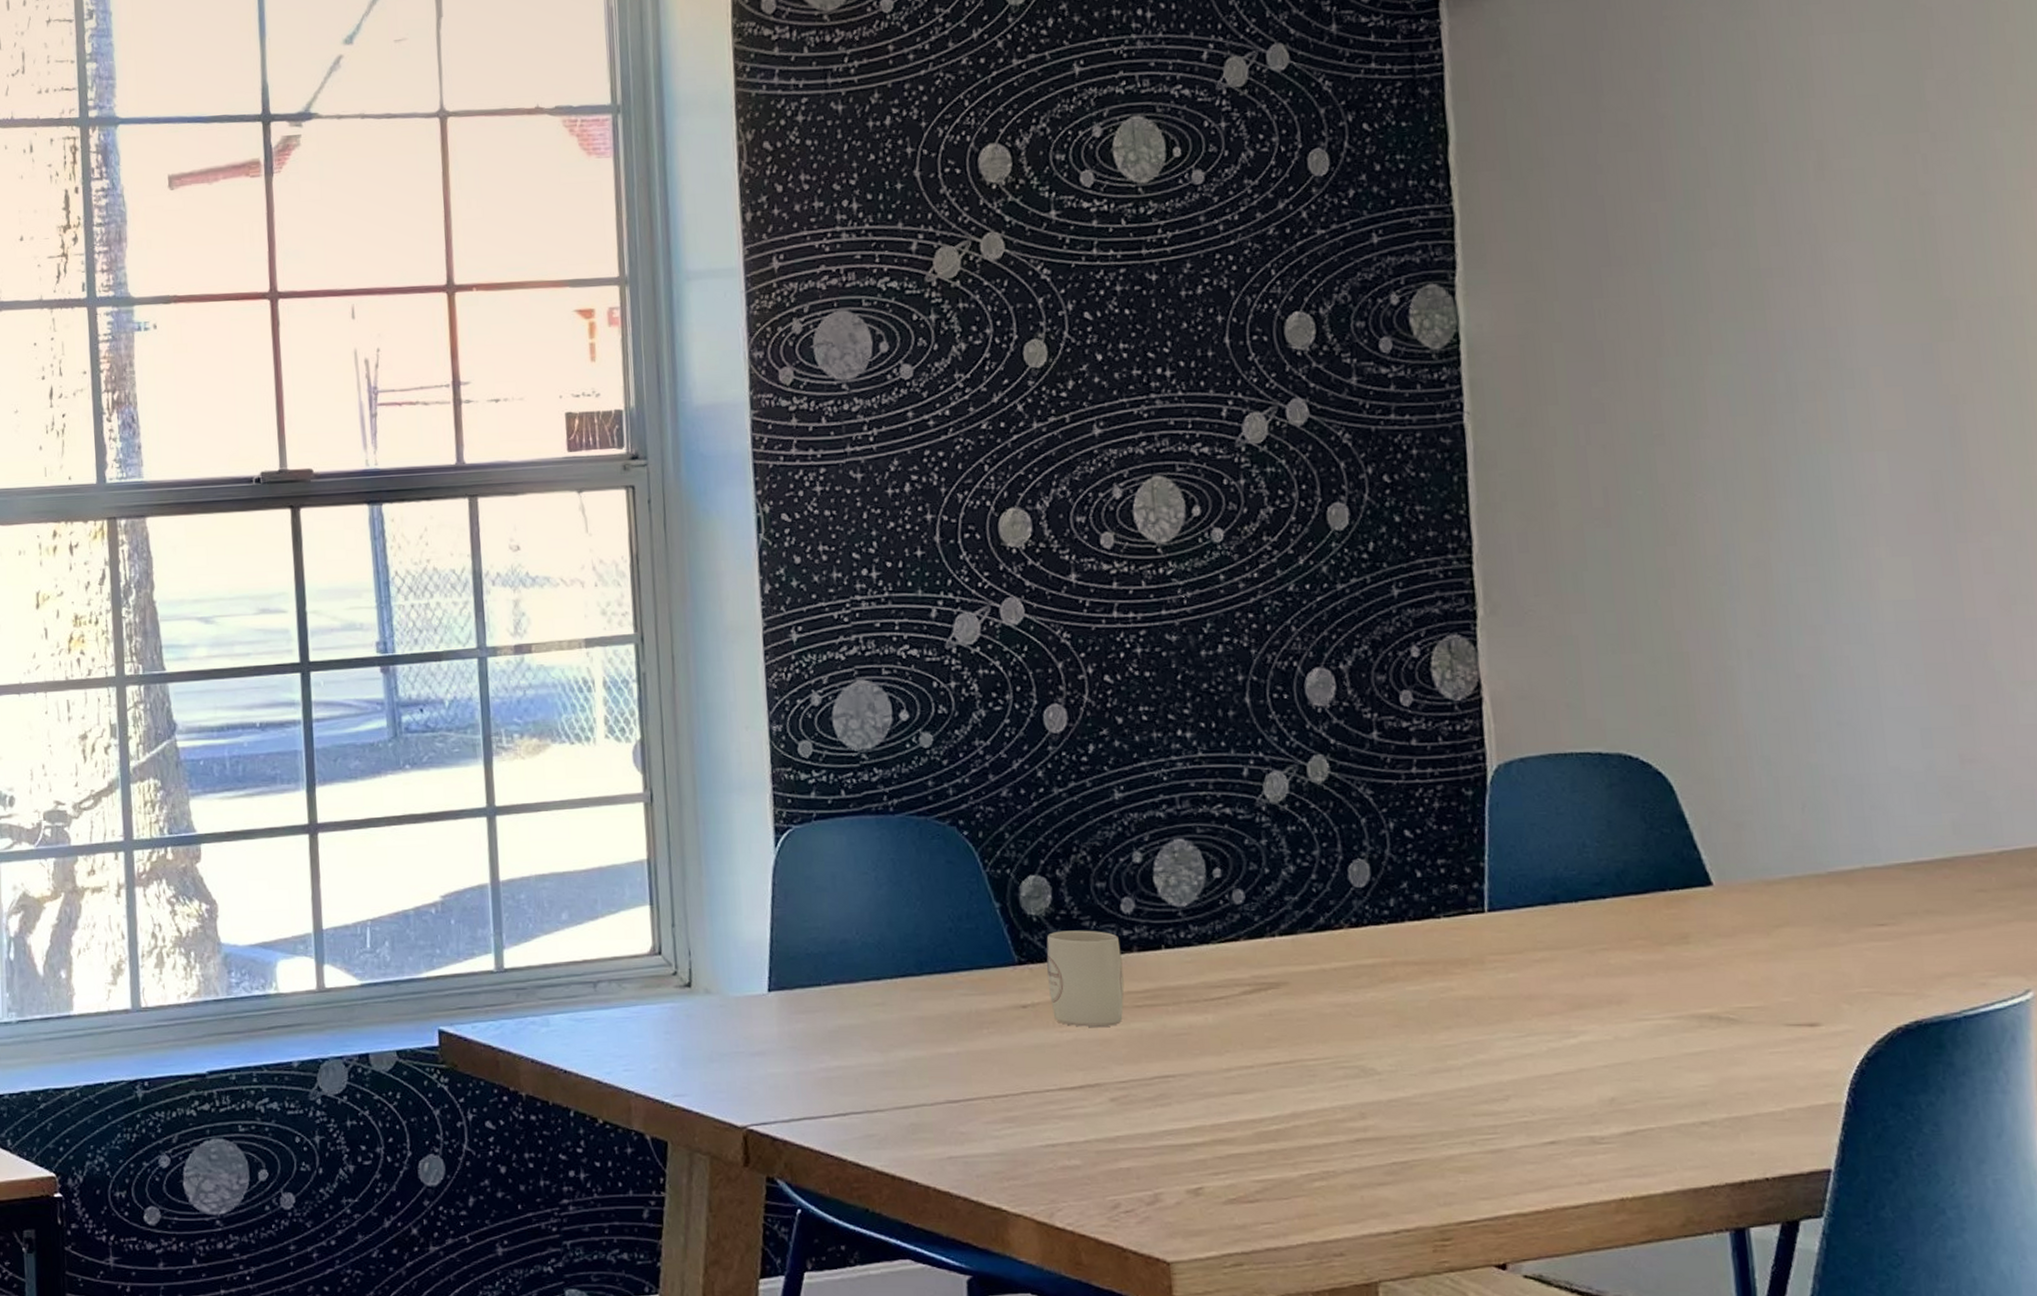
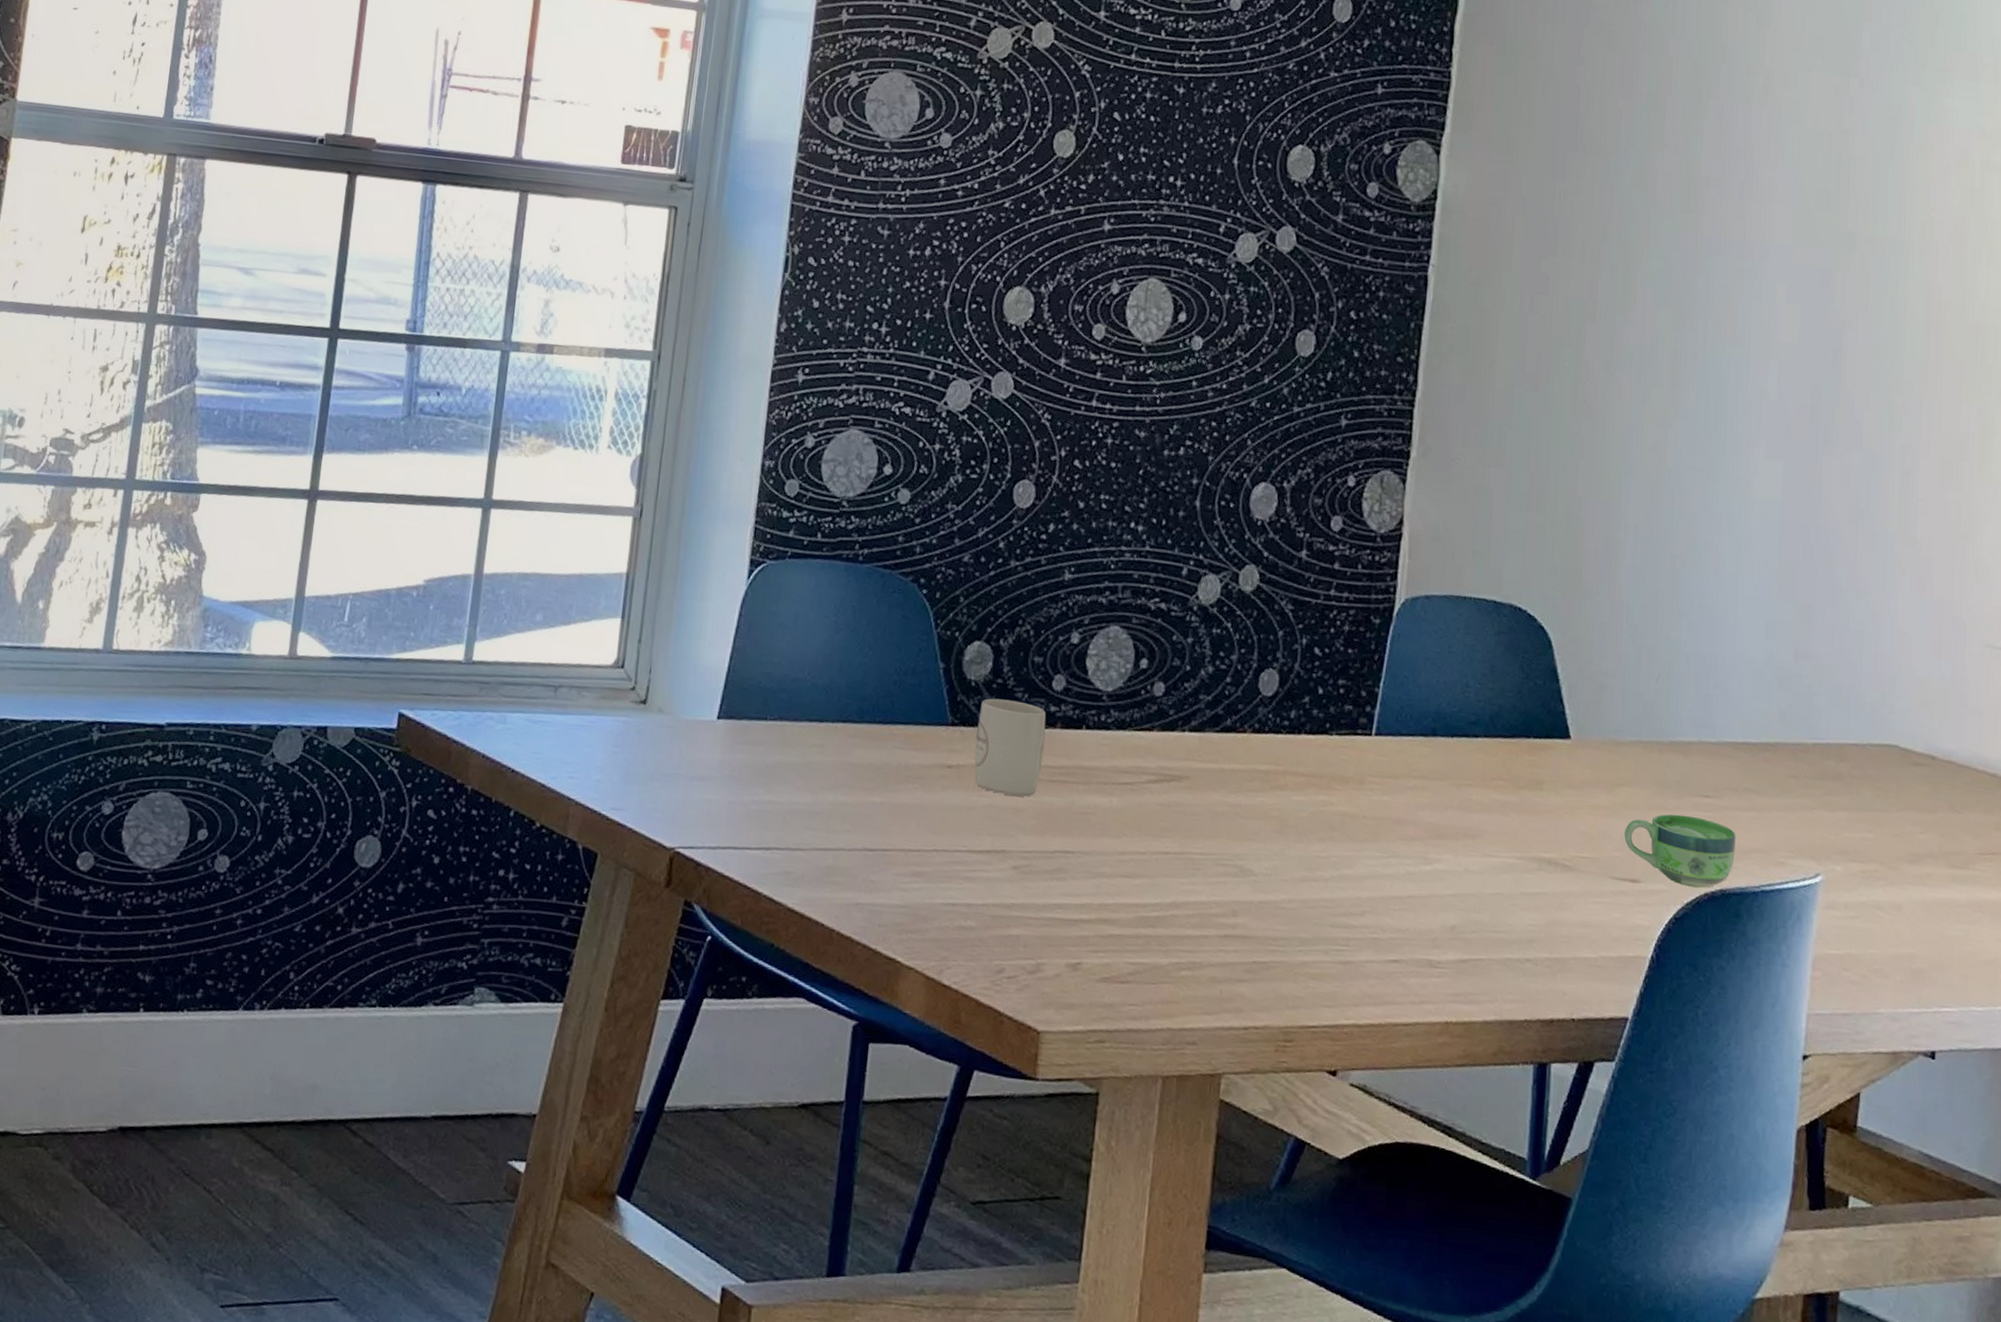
cup: none [1792,948,1926,1023] -> present [1624,814,1736,888]

